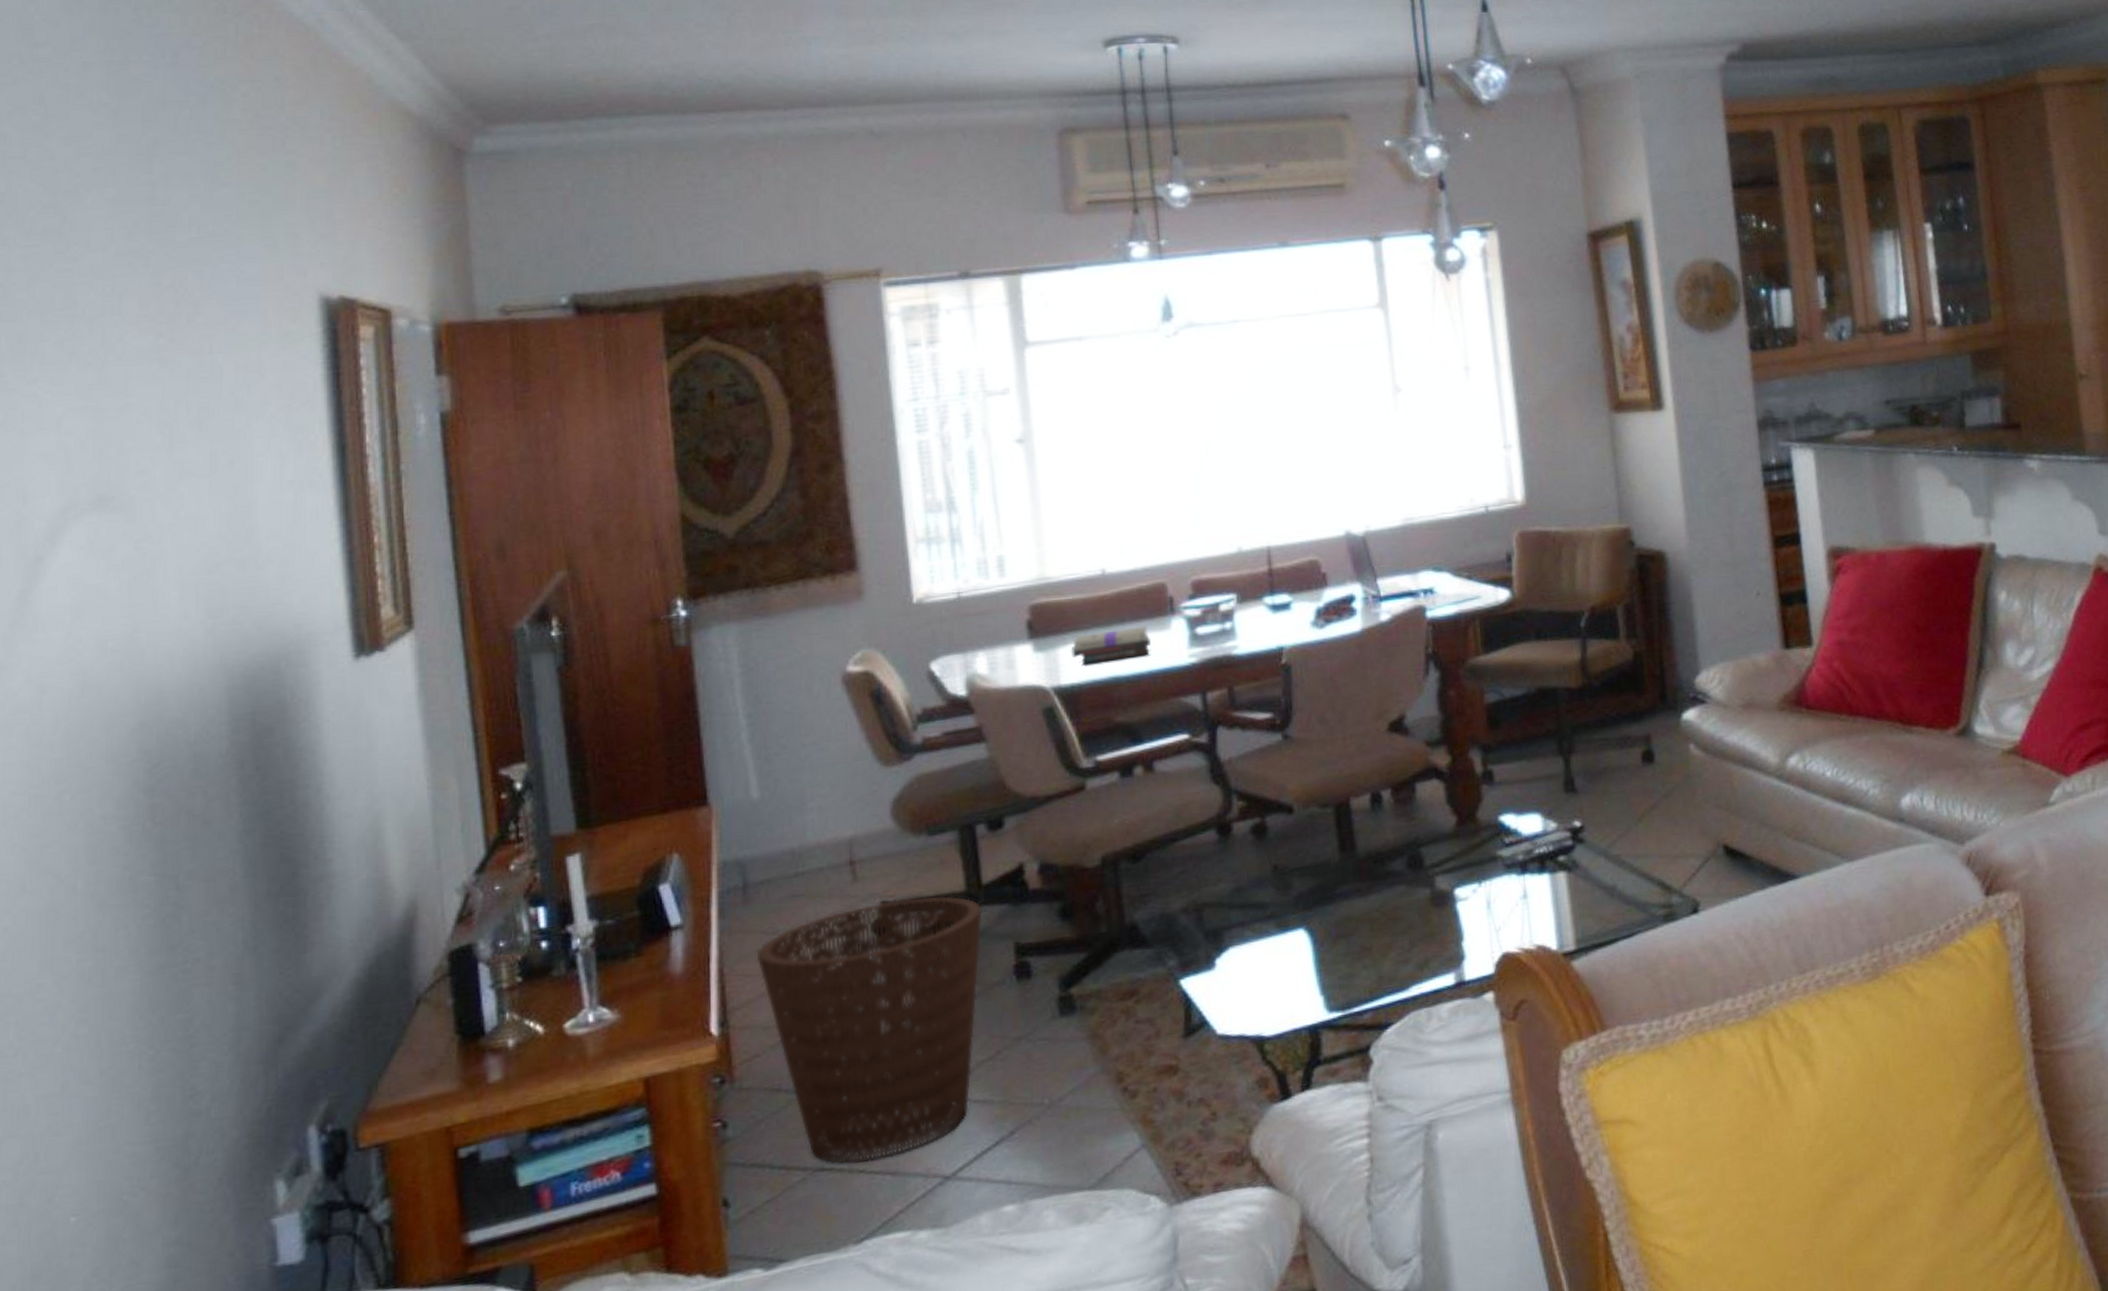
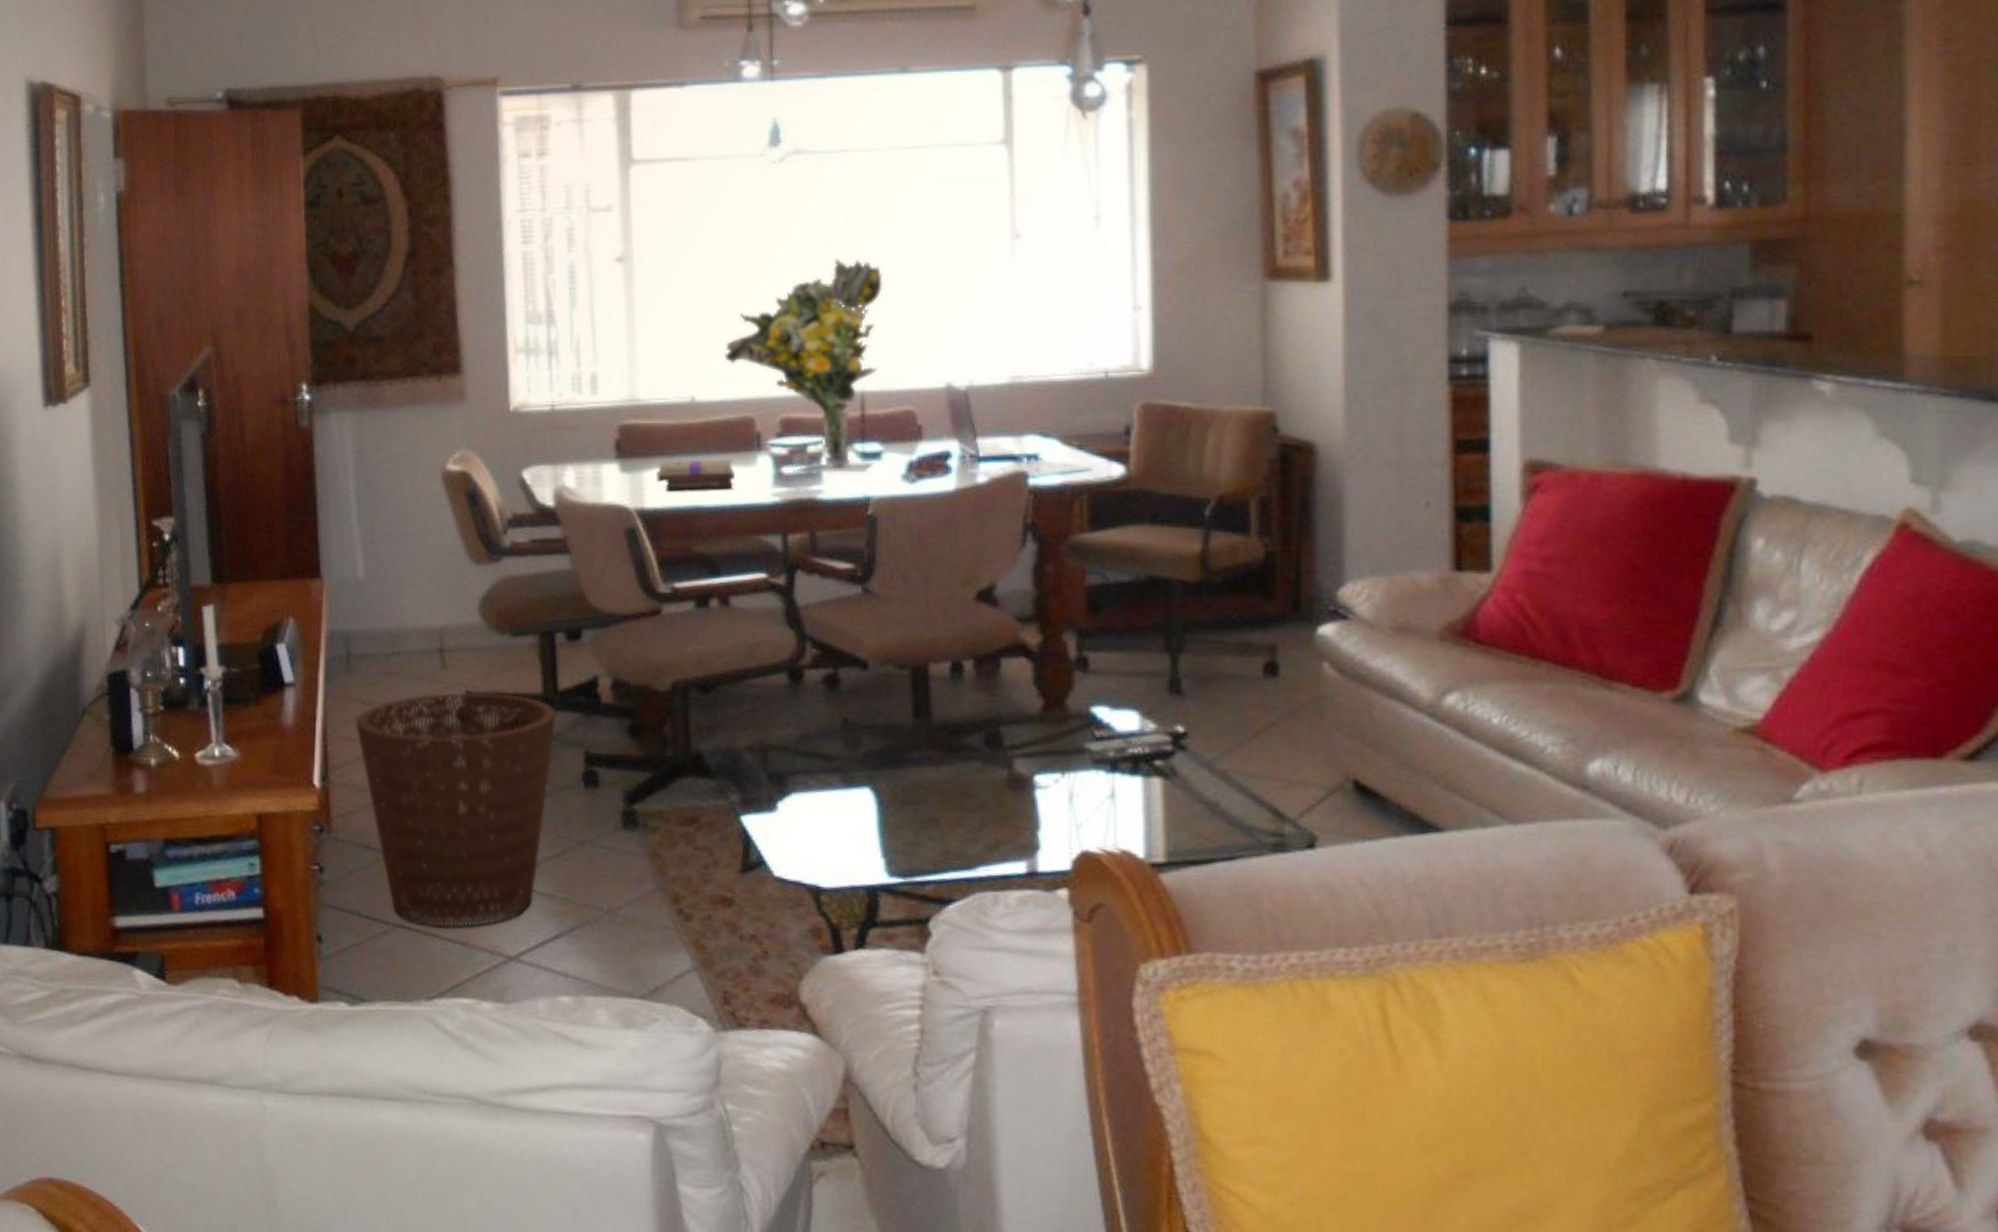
bouquet: none [1132,423,1284,632] -> present [725,258,883,474]

